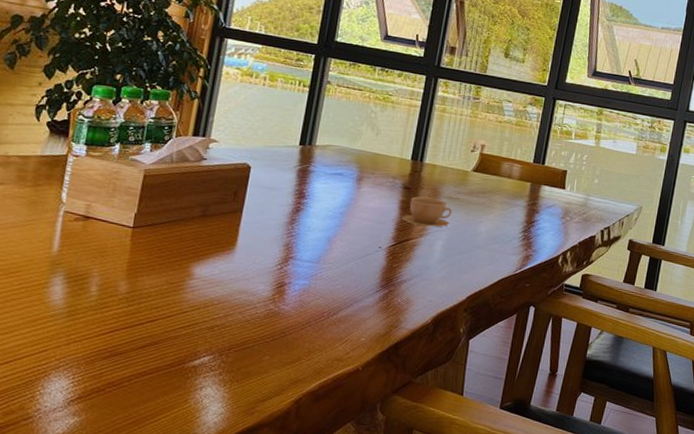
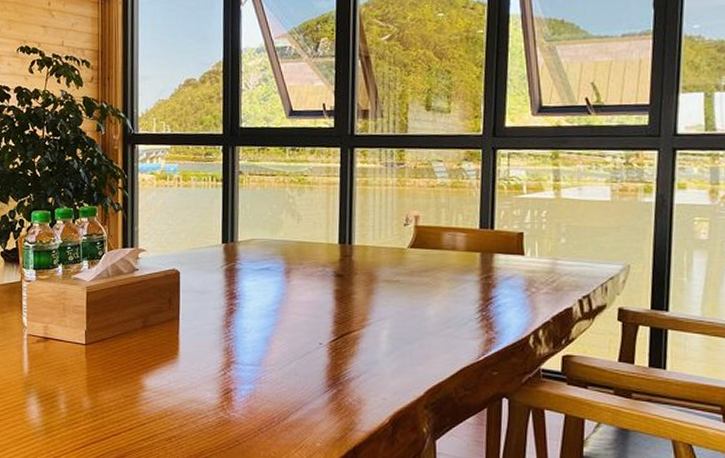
teacup: present [401,196,452,227] -> none [338,283,393,316]

